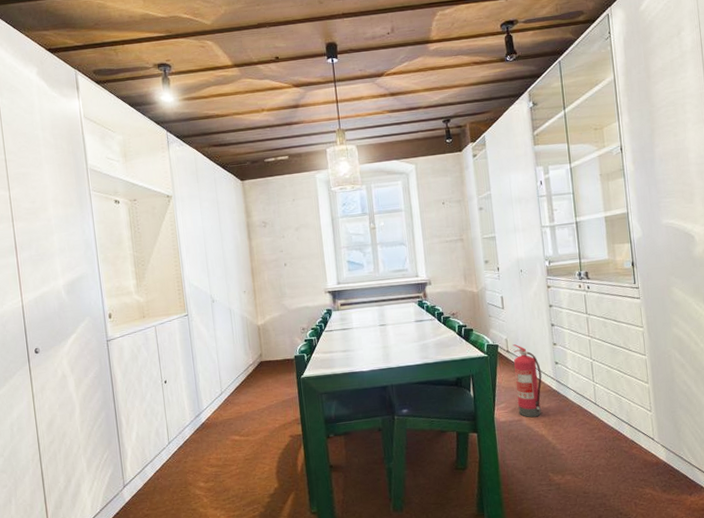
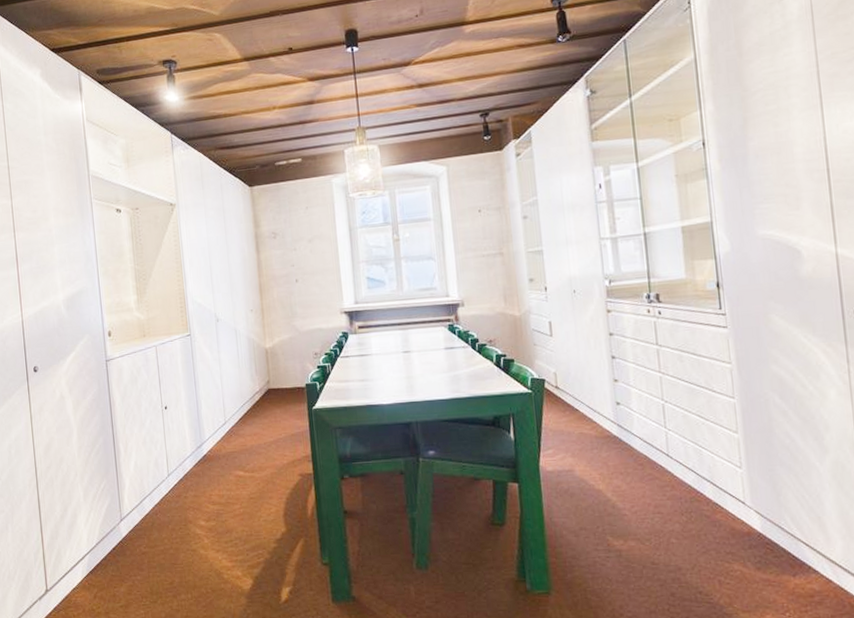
fire extinguisher: present [512,344,542,418] -> none [563,379,599,468]

